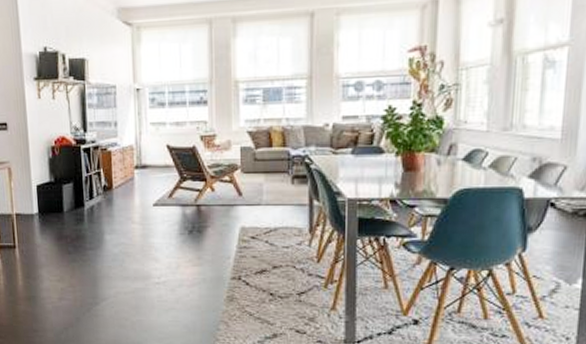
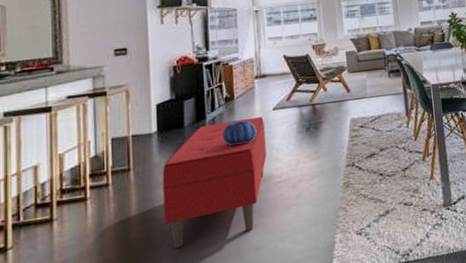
bench: none [44,211,145,327] -> present [162,116,267,248]
decorative bowl: none [100,212,136,239] -> present [222,120,257,146]

